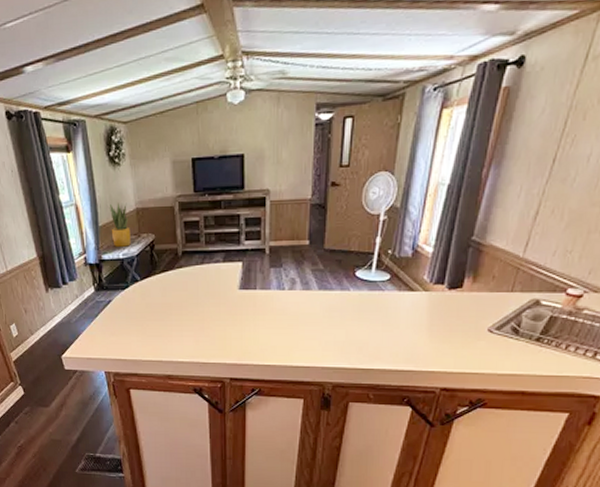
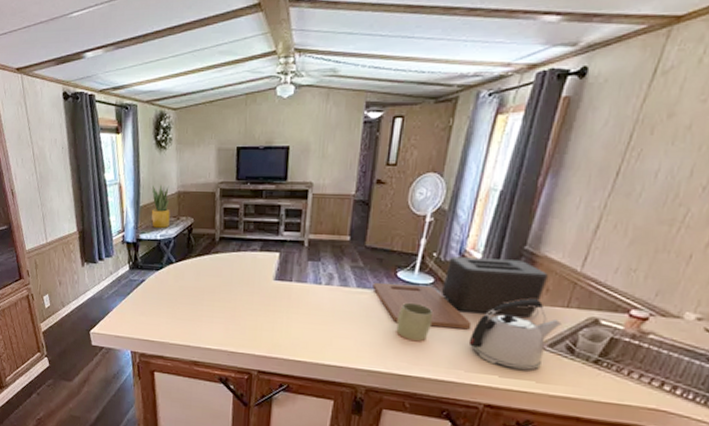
cutting board: none [333,282,427,321] -> present [372,282,472,330]
mug: none [357,300,391,336] -> present [396,302,434,342]
toaster: none [398,251,493,305] -> present [442,256,548,318]
kettle: none [424,287,507,353] -> present [468,298,562,370]

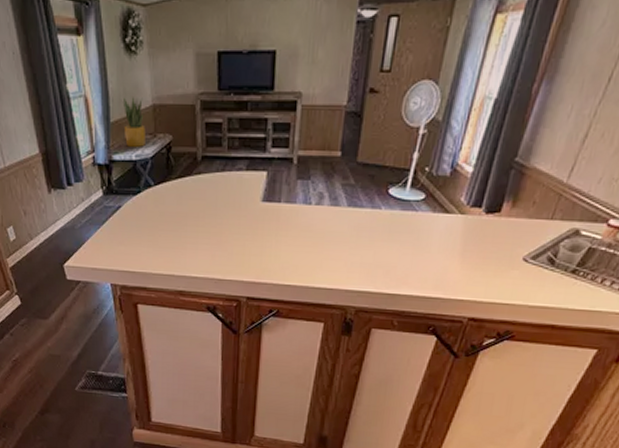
cutting board: present [372,282,472,330] -> none [363,200,460,246]
mug: present [396,302,434,342] -> none [386,220,424,260]
toaster: present [442,256,548,318] -> none [432,171,536,231]
kettle: present [468,298,562,370] -> none [456,212,545,283]

